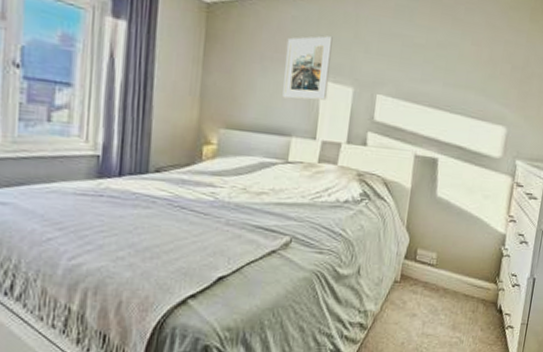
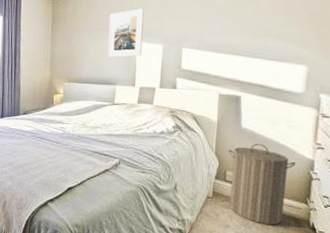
laundry hamper: none [417,215,489,311] -> present [227,143,296,226]

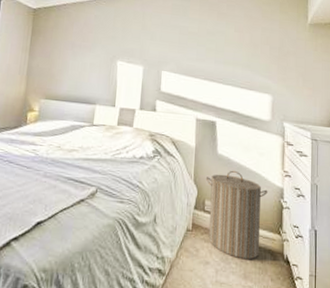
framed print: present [108,8,144,58] -> none [88,29,126,76]

